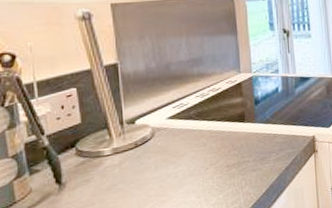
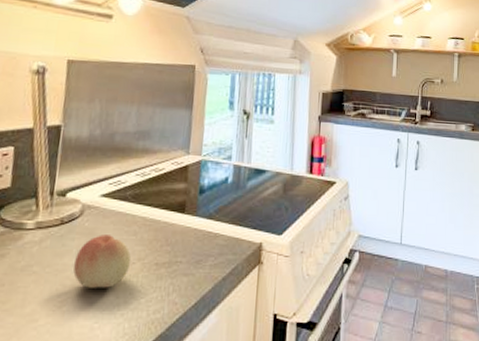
fruit: none [154,149,205,194] -> present [73,235,132,288]

